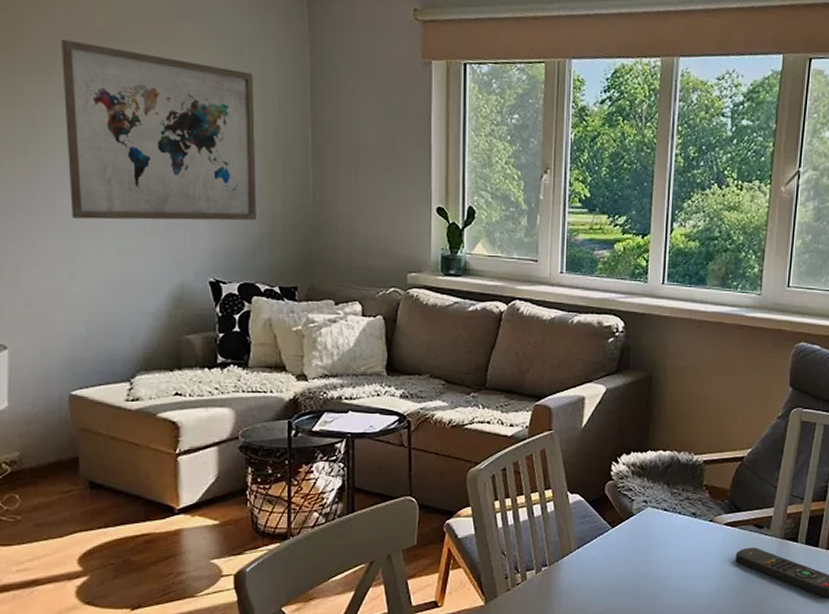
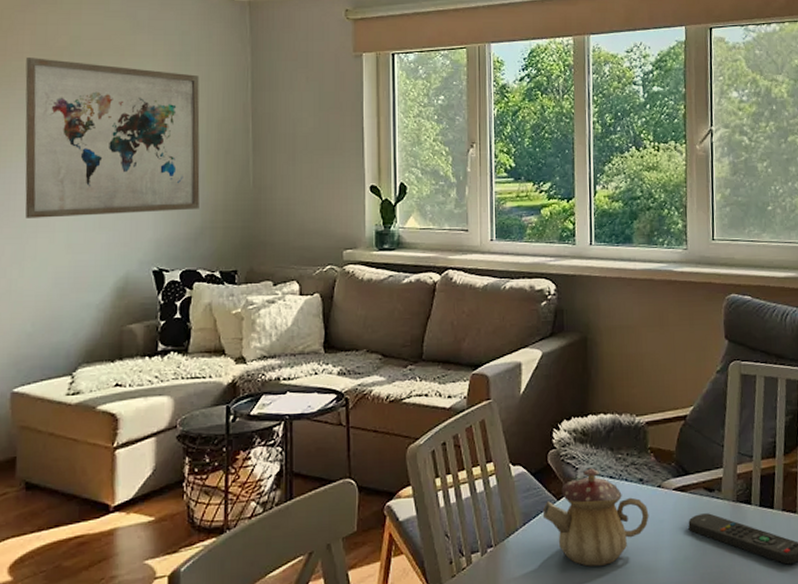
teapot: none [596,500,699,588] -> present [542,468,649,567]

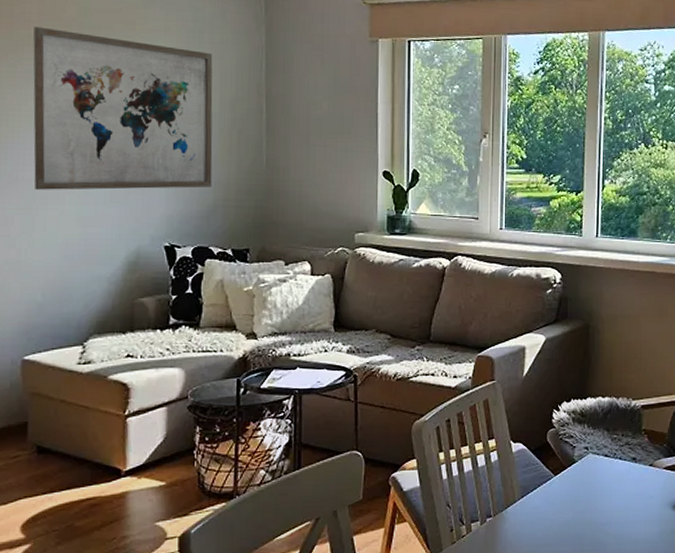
teapot: present [542,468,649,567] -> none [540,446,640,537]

